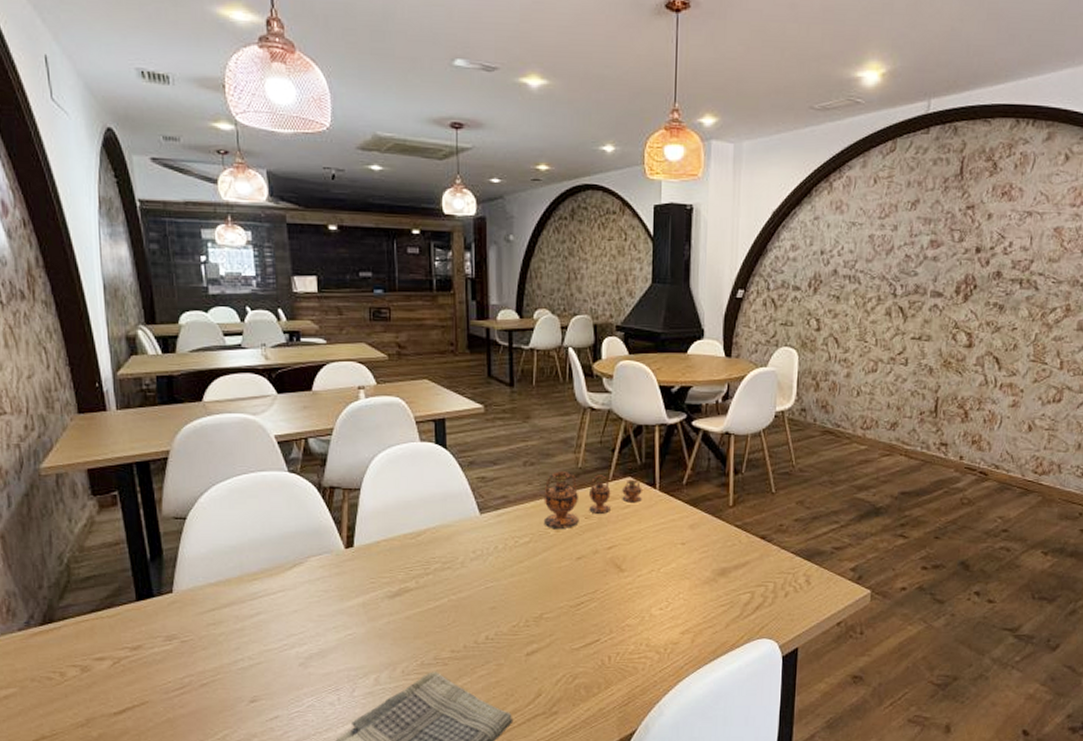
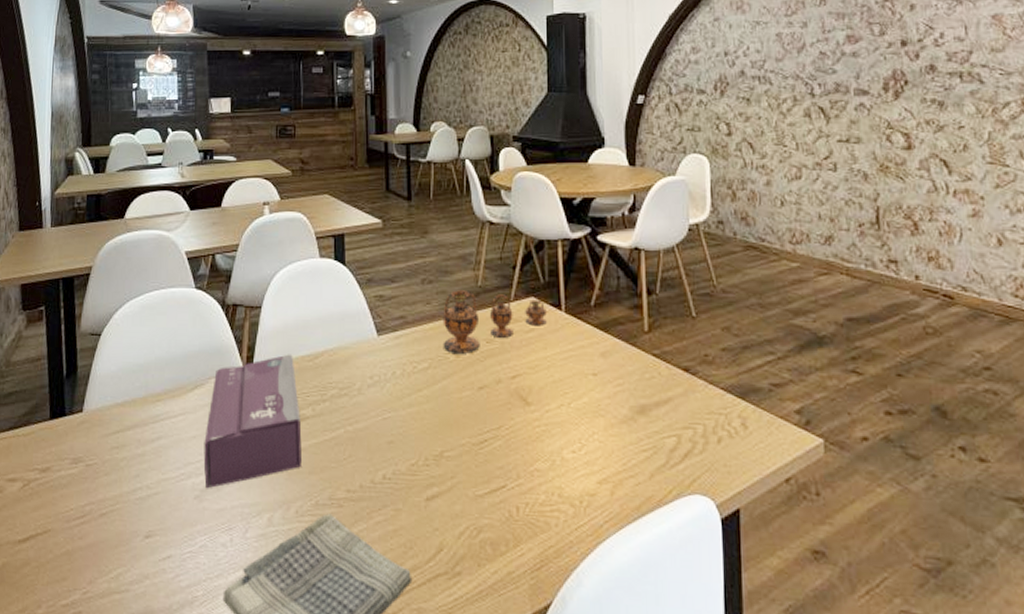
tissue box: none [306,532,406,657] -> present [203,354,302,489]

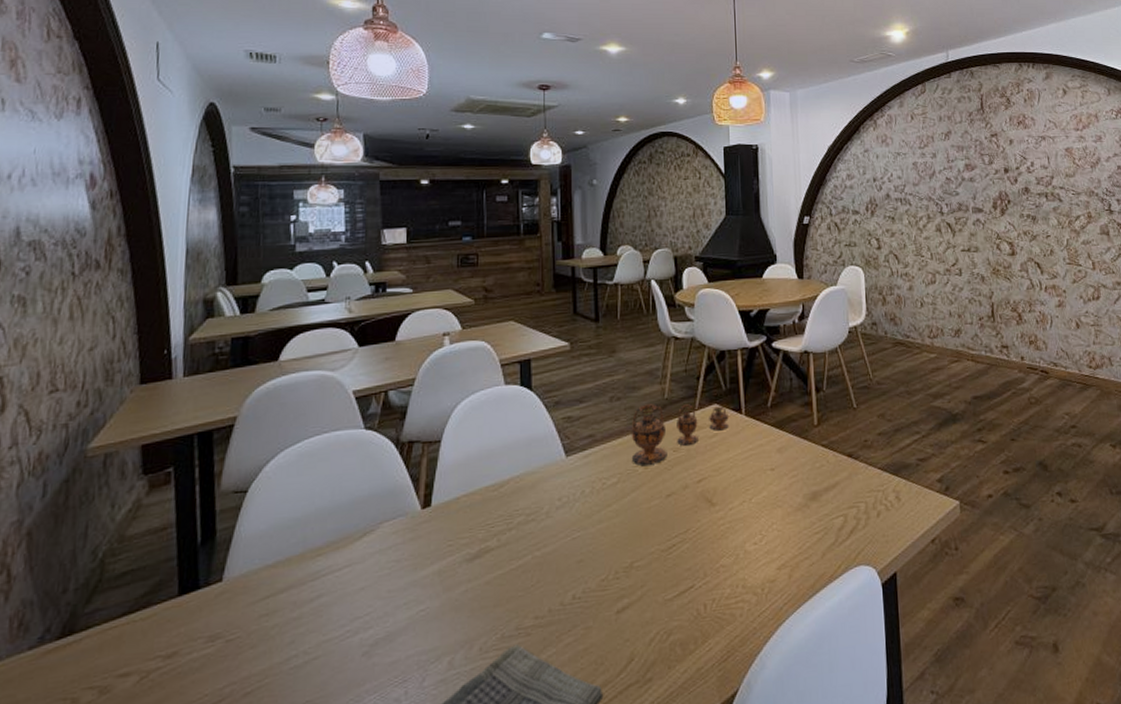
tissue box: present [203,354,302,489] -> none [373,486,486,643]

